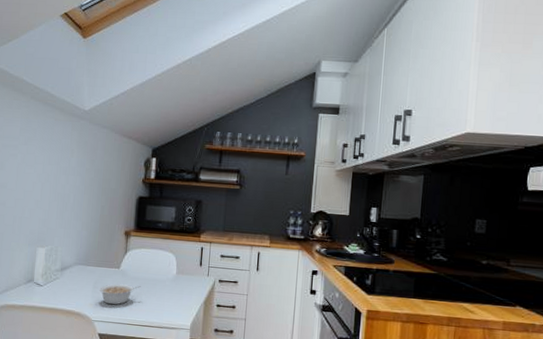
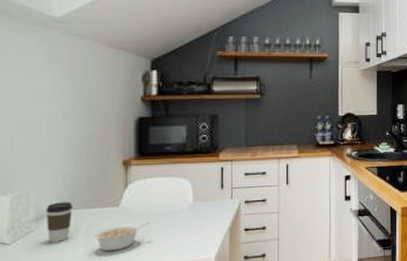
coffee cup: none [68,258,87,290] -> present [45,202,72,242]

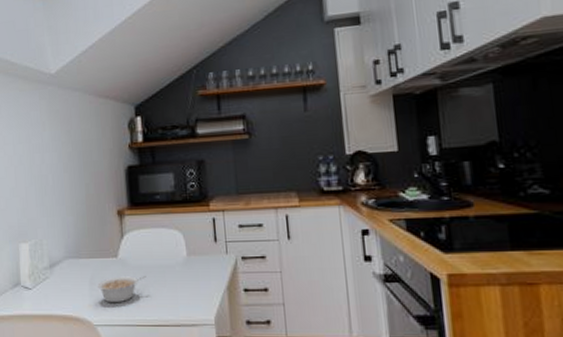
coffee cup: present [45,202,72,242] -> none [56,251,78,290]

